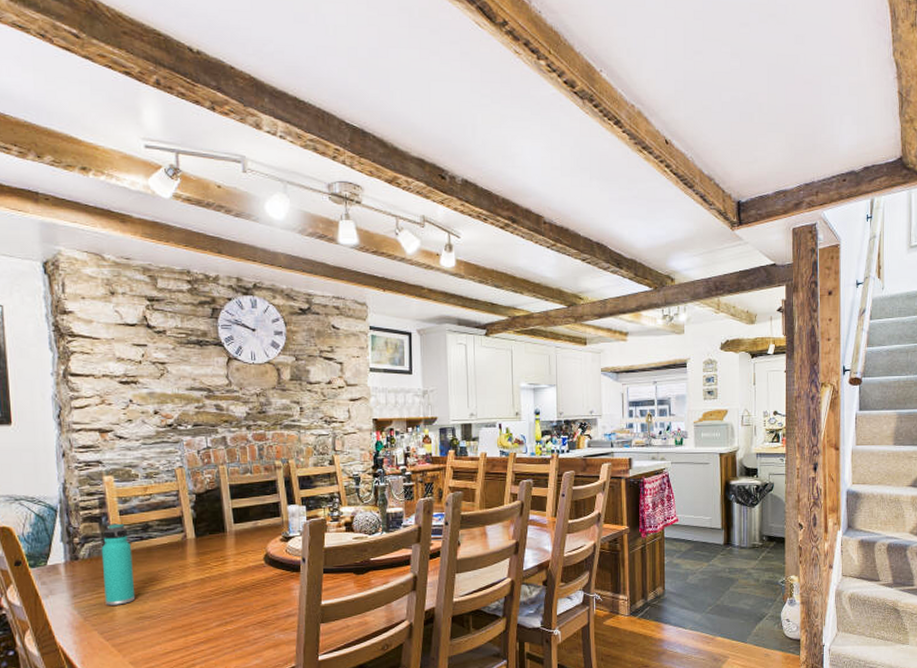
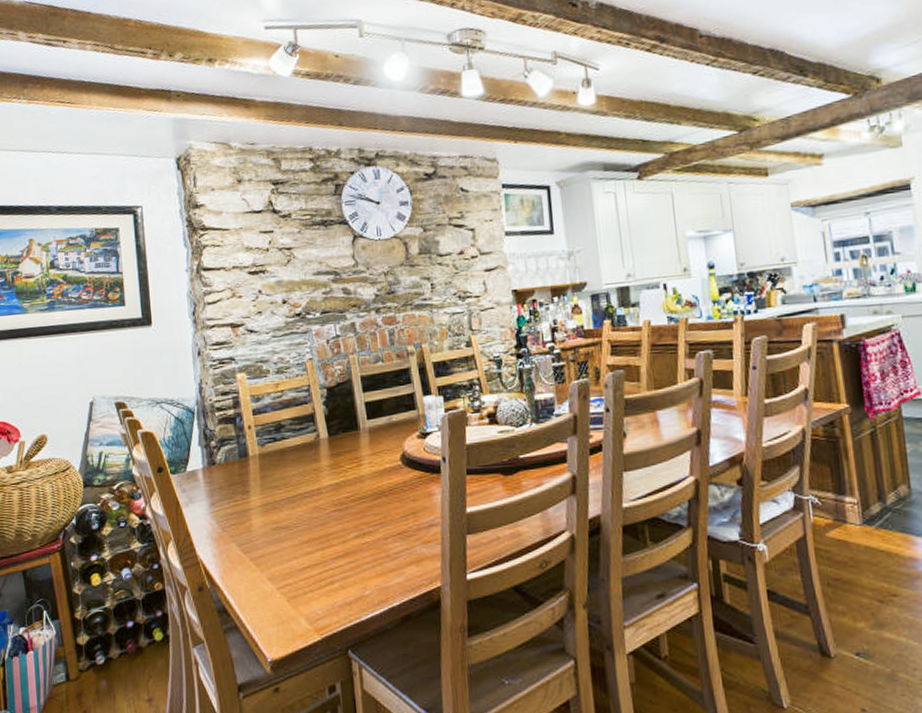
thermos bottle: present [101,523,136,606] -> none [236,424,271,515]

